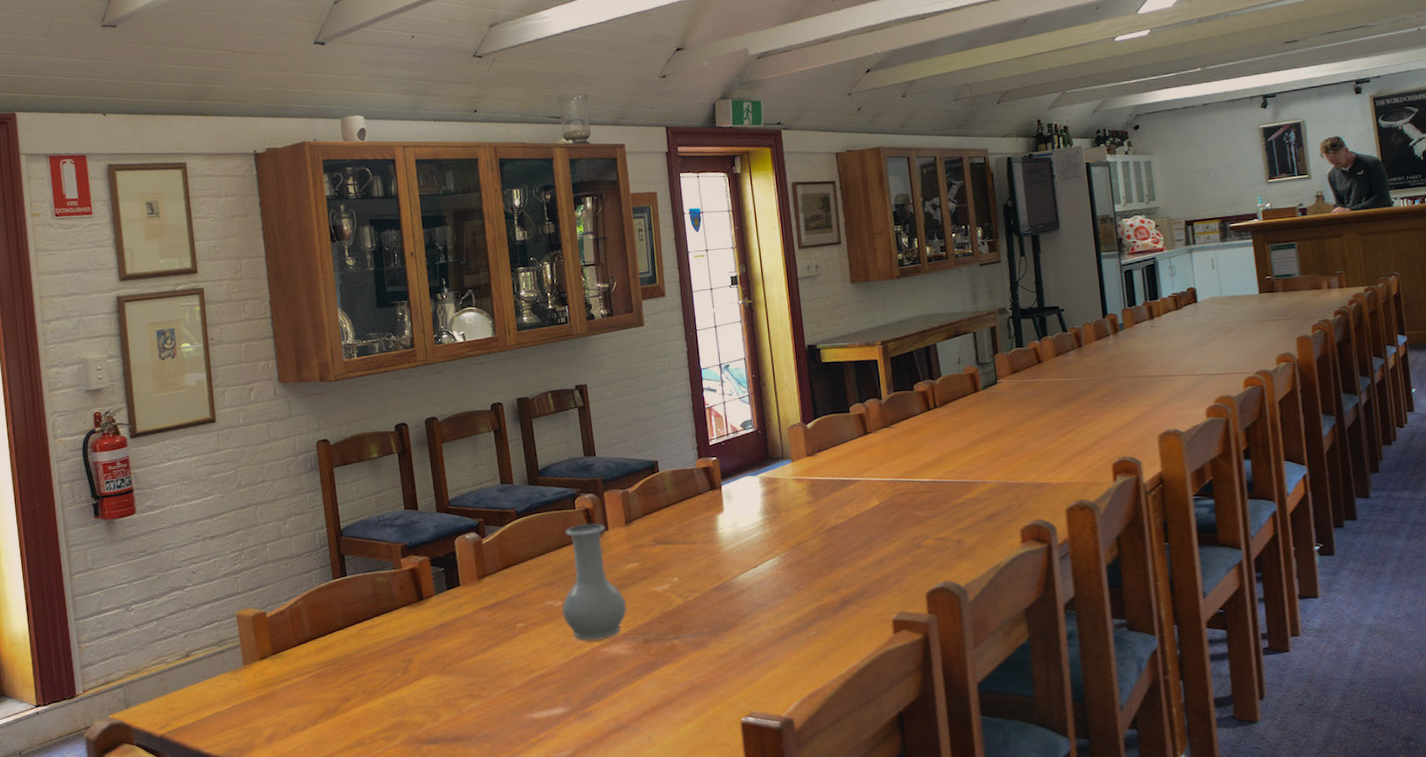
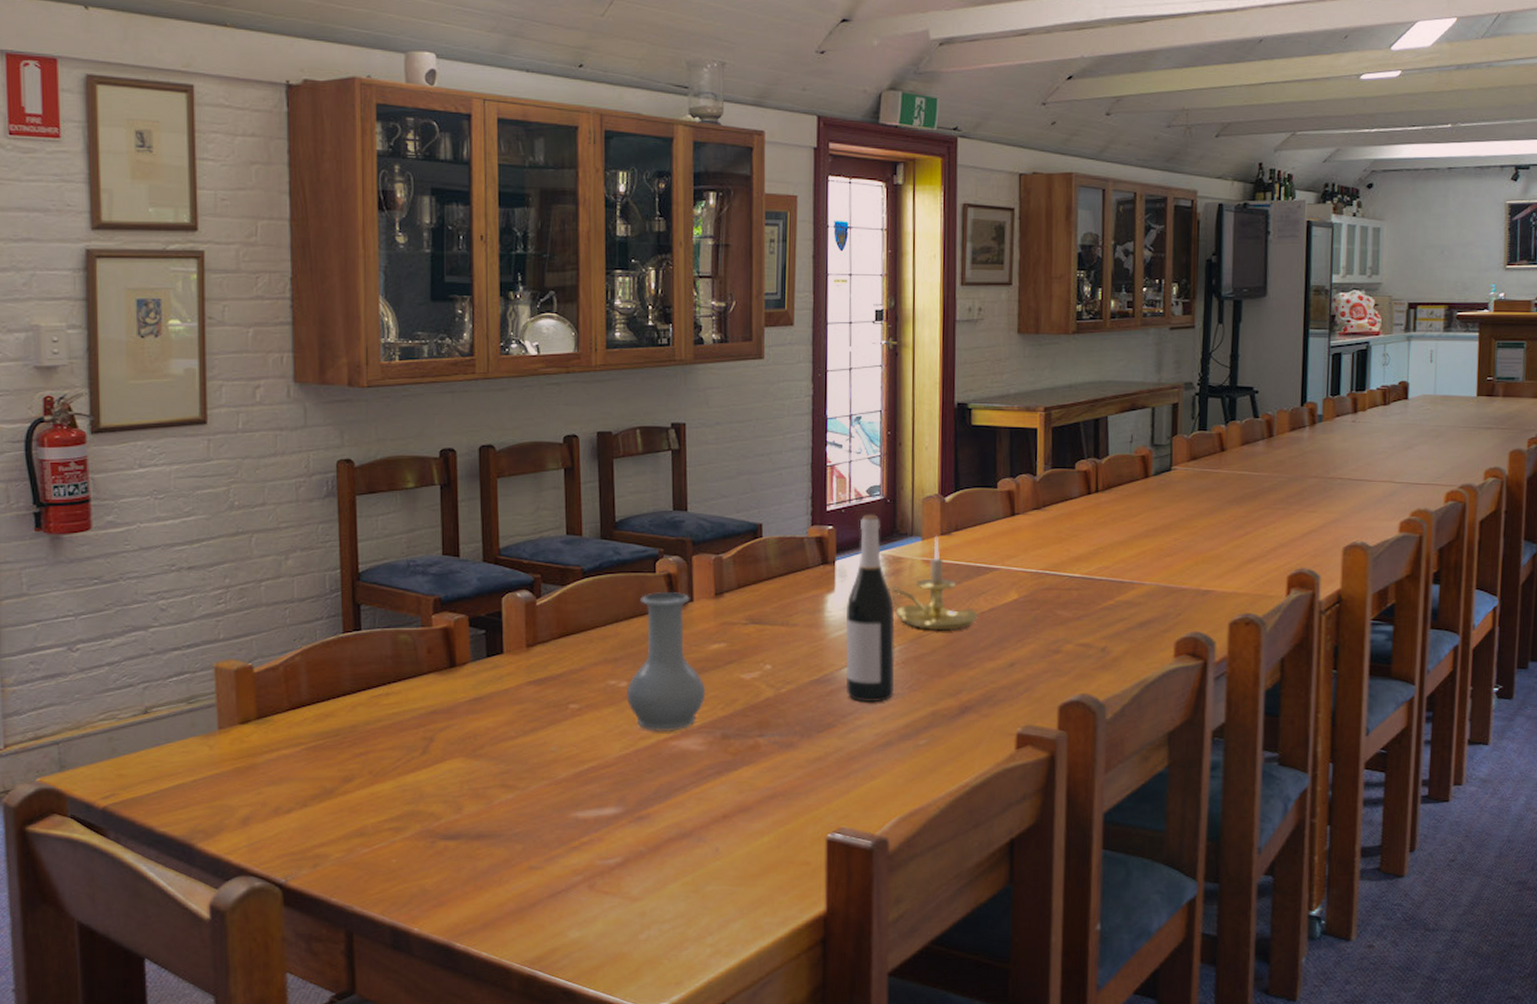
wine bottle: none [735,444,784,603] -> present [845,514,895,703]
candle holder: none [768,457,847,538] -> present [888,535,978,631]

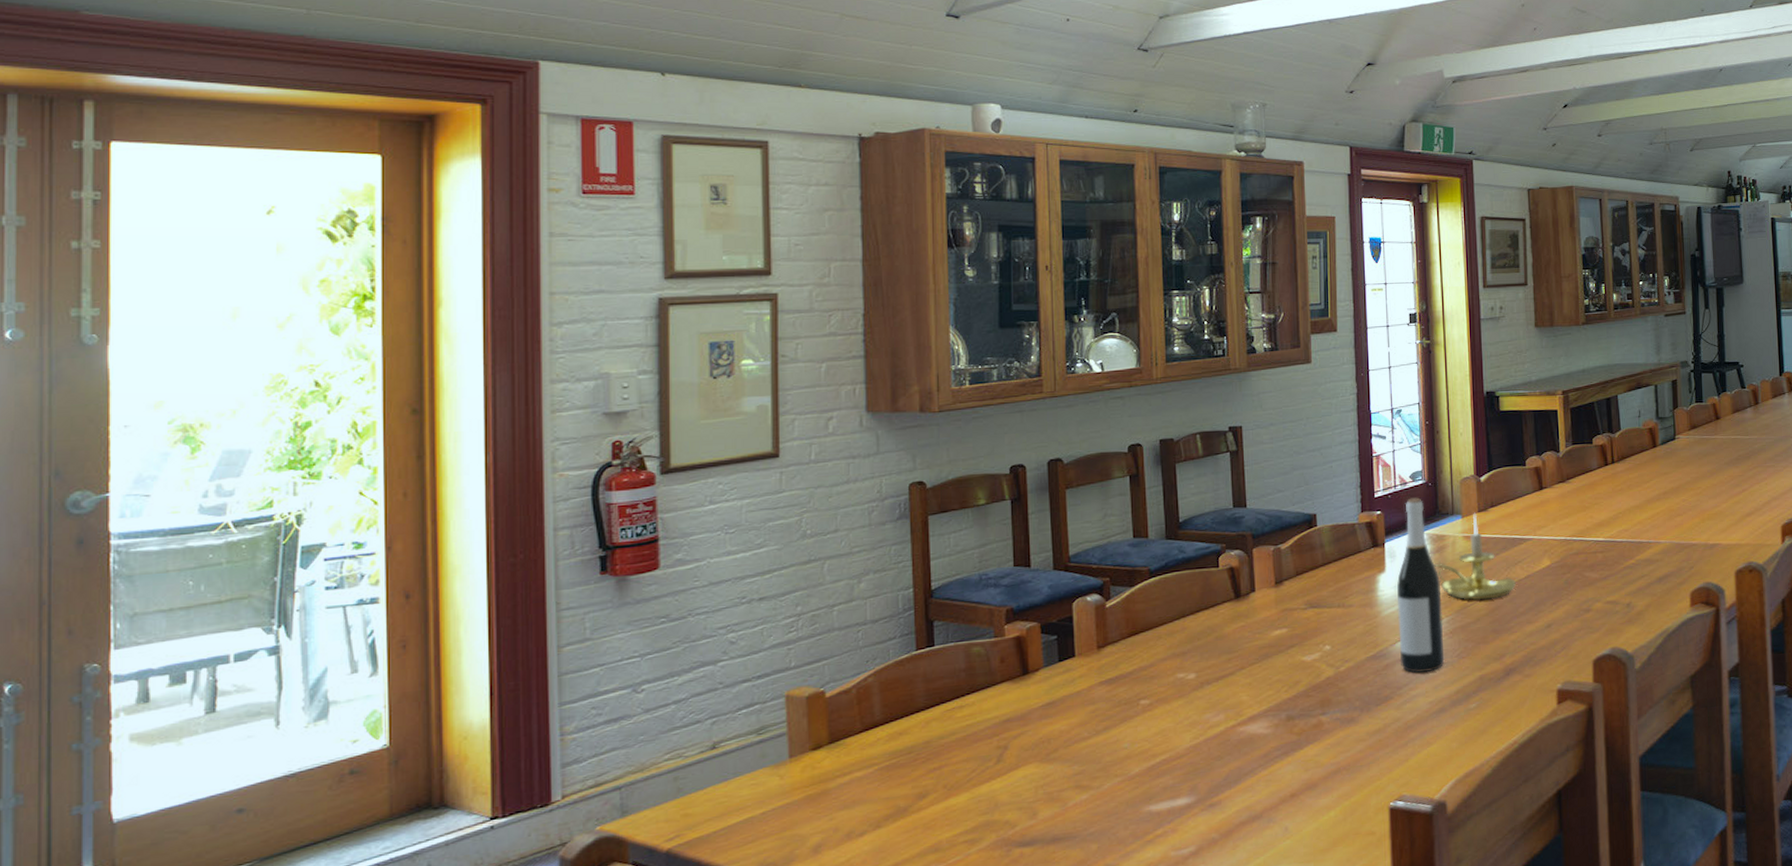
vase: present [626,591,706,733] -> none [1195,583,1270,719]

